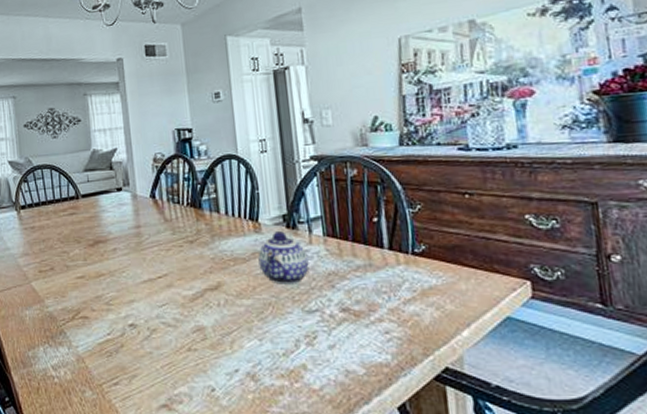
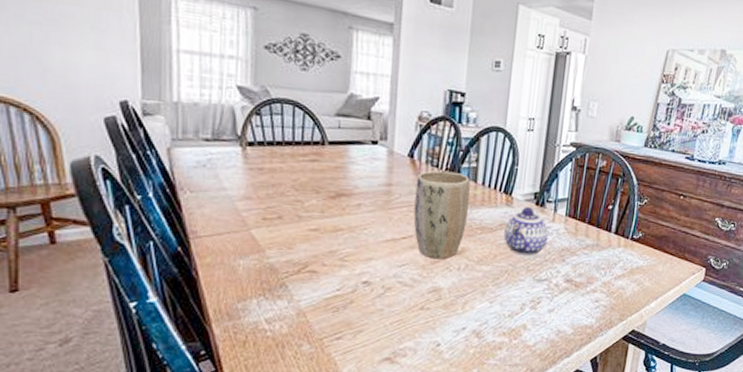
plant pot: none [161,205,218,296] -> present [413,170,470,259]

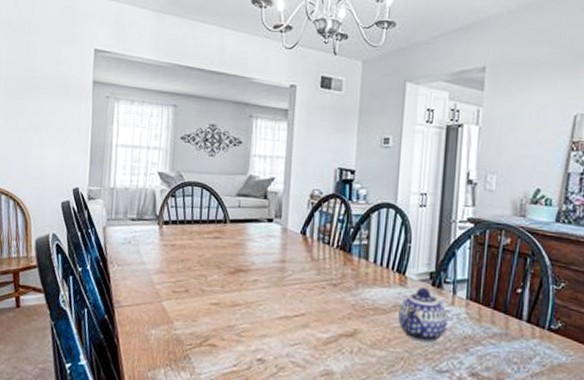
plant pot: present [413,170,470,259] -> none [305,247,362,341]

